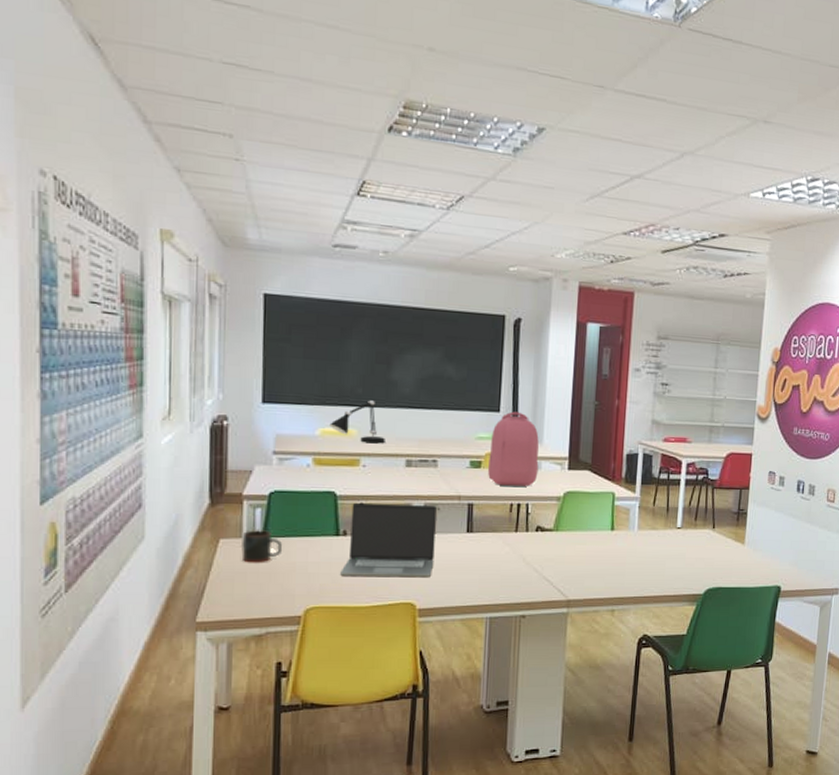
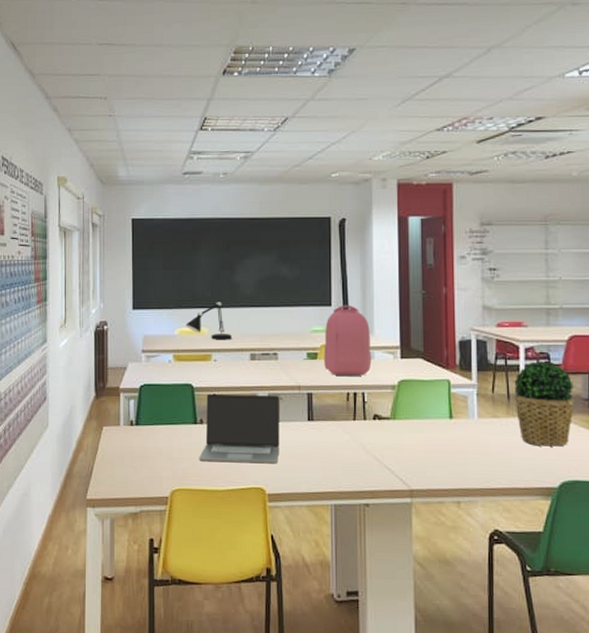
mug: present [240,530,282,562] -> none [119,419,151,447]
potted plant: none [673,475,726,557] -> present [514,360,574,447]

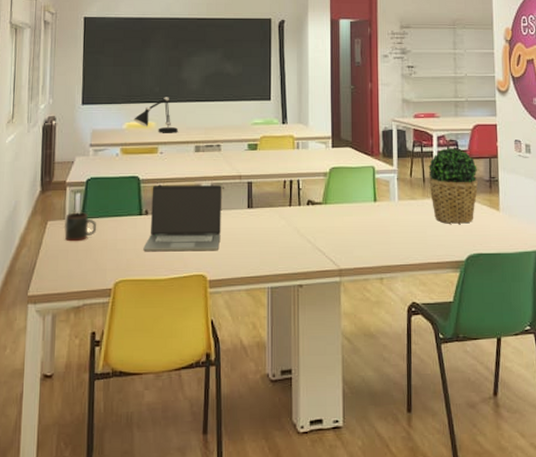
mug: none [119,419,151,447] -> present [63,212,96,241]
backpack: present [324,305,372,376] -> none [264,99,306,165]

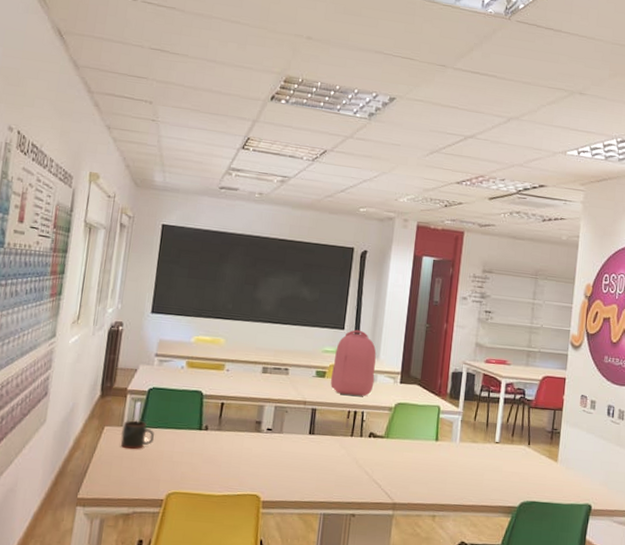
desk lamp: present [134,97,178,133] -> none [203,314,247,352]
laptop: present [143,185,221,251] -> none [199,402,285,472]
backpack: none [264,99,306,165] -> present [331,329,376,396]
potted plant: present [428,147,478,224] -> none [492,395,541,471]

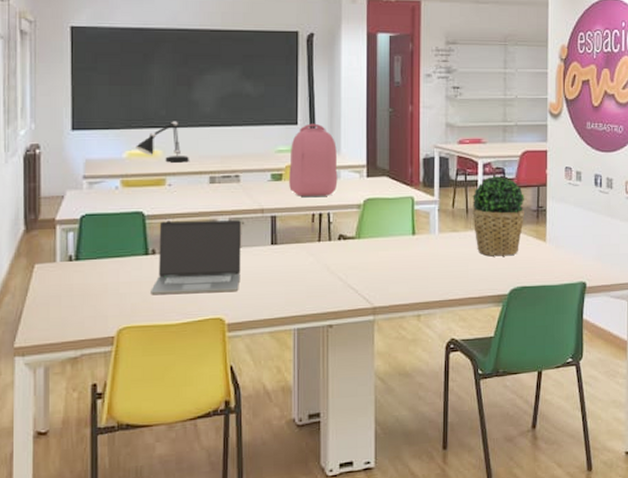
mug: present [120,420,154,449] -> none [54,253,94,285]
laptop: none [199,402,285,472] -> present [151,220,241,294]
desk lamp: none [203,314,247,352] -> present [136,121,189,163]
potted plant: none [492,395,541,471] -> present [472,175,524,257]

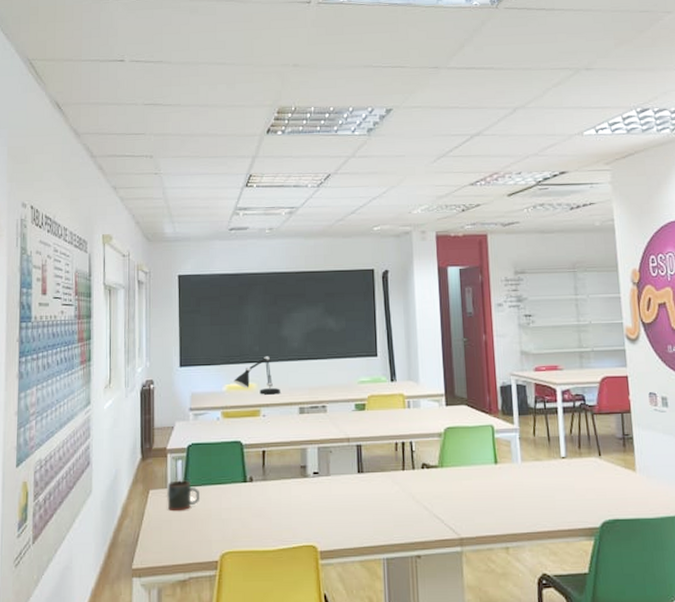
mug: none [54,253,94,285] -> present [166,480,199,510]
laptop: present [151,220,241,294] -> none [249,449,331,520]
backpack: present [289,123,338,197] -> none [371,354,418,426]
potted plant: present [472,175,524,257] -> none [553,402,610,487]

